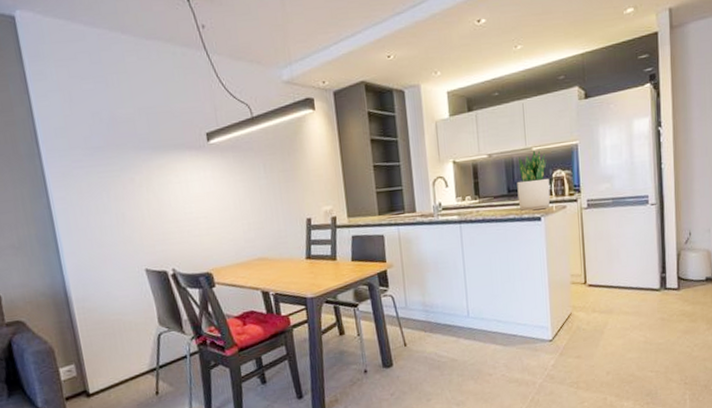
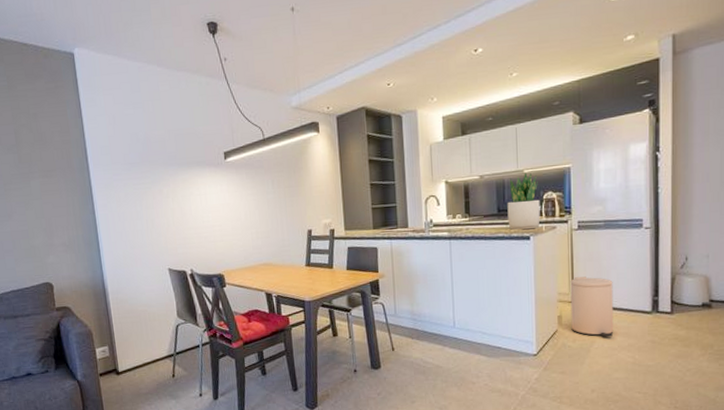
pedal bin: none [582,256,626,318] -> present [570,276,614,337]

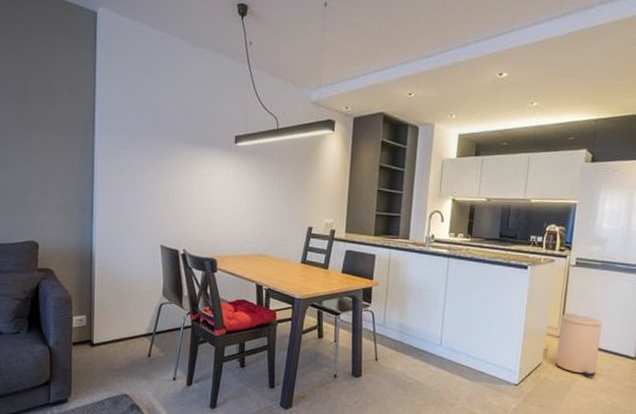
planter: present [507,173,540,231] -> none [508,202,543,260]

